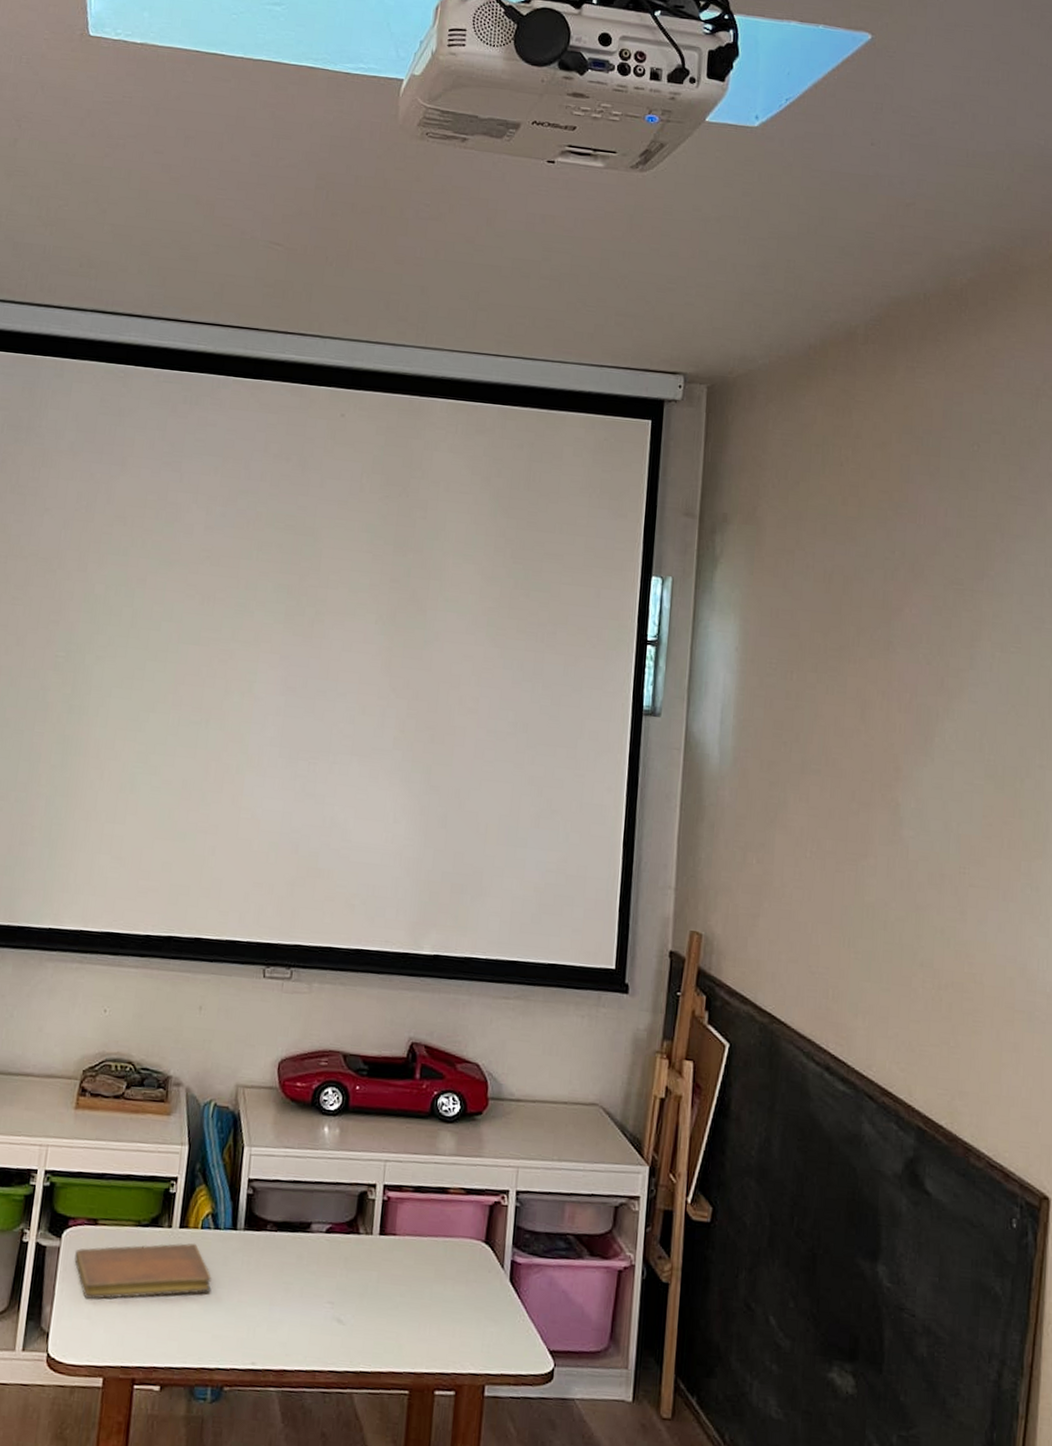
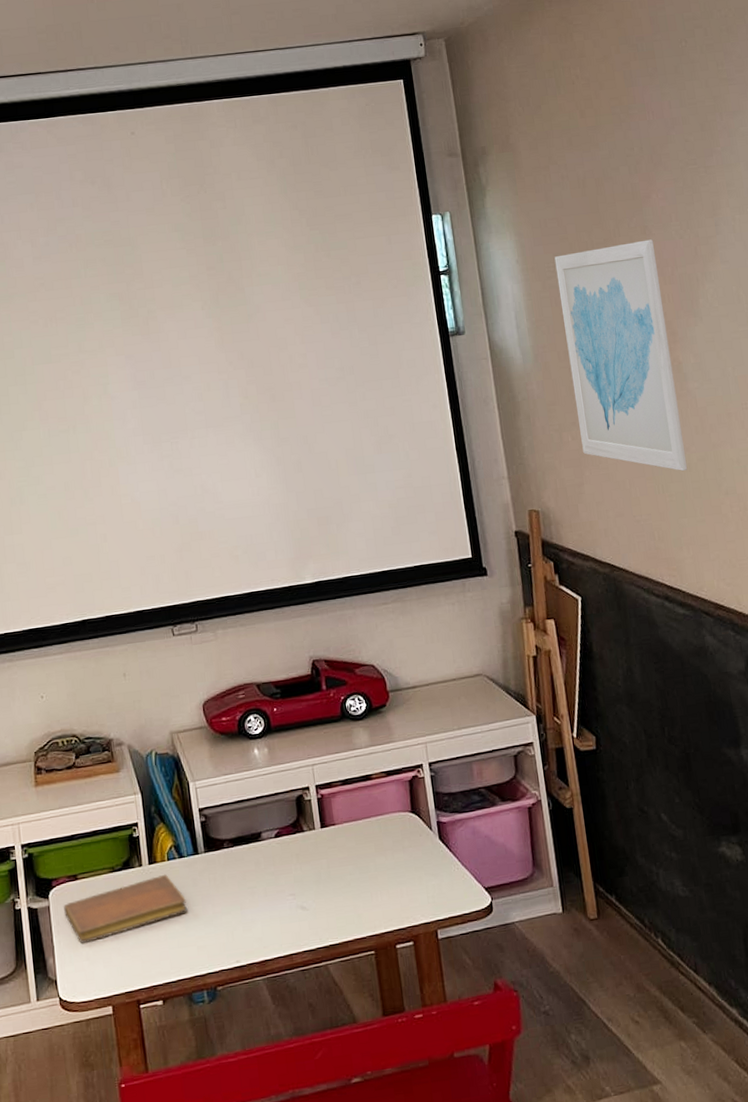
wall art: none [766,652,896,929] -> present [554,239,688,472]

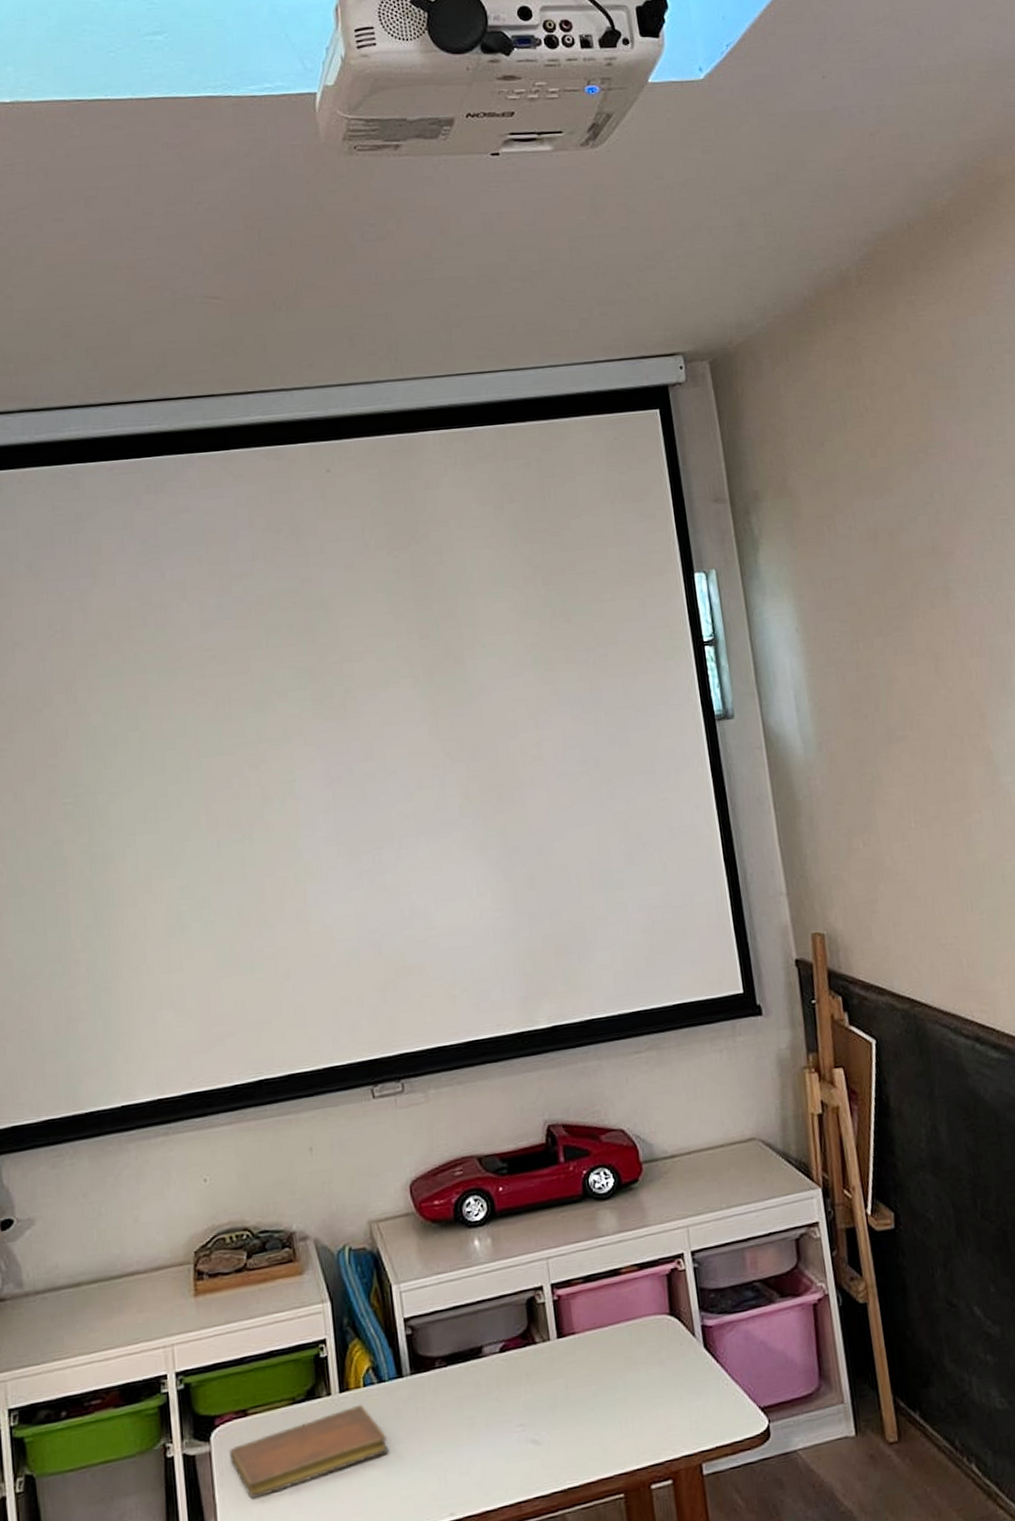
wall art: present [554,239,688,472] -> none [841,603,1001,884]

